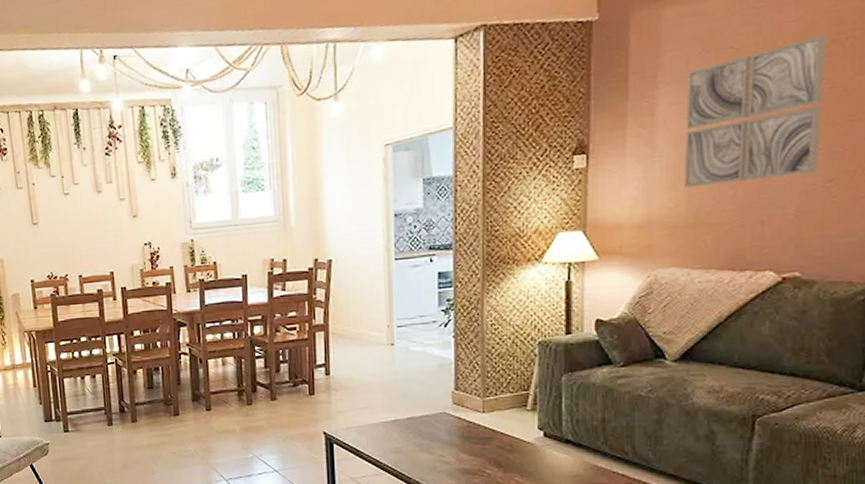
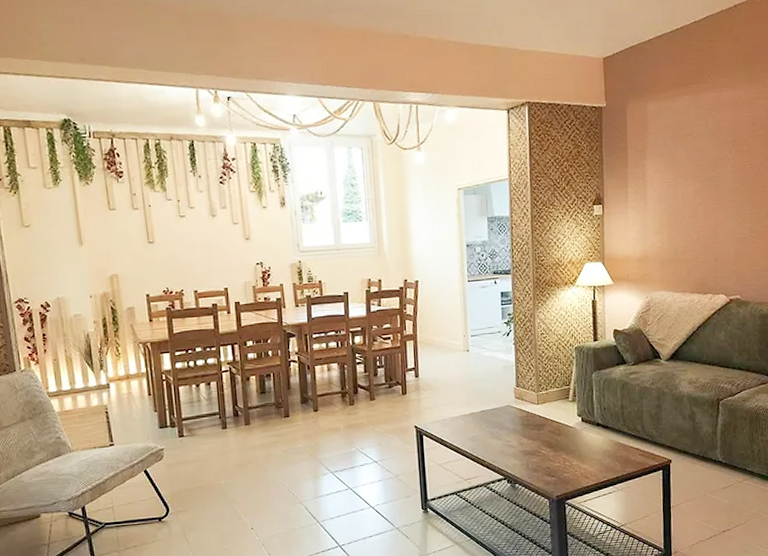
wall art: present [683,35,827,188] -> none [665,132,747,233]

